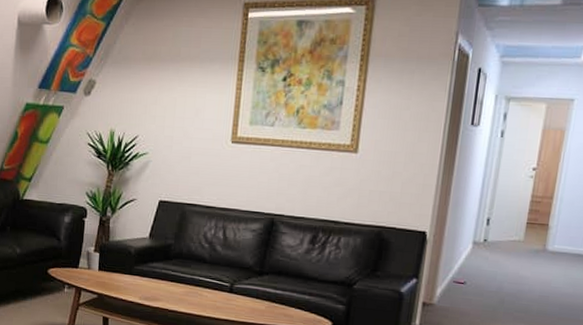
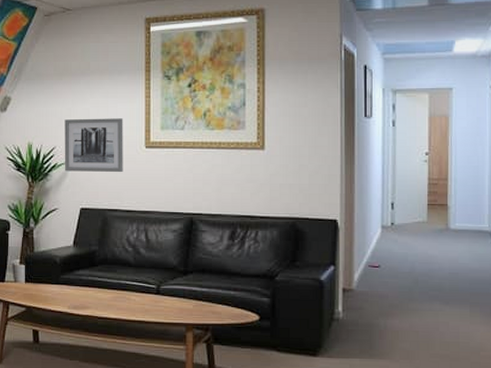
wall art: none [145,107,211,167] -> present [64,118,123,173]

